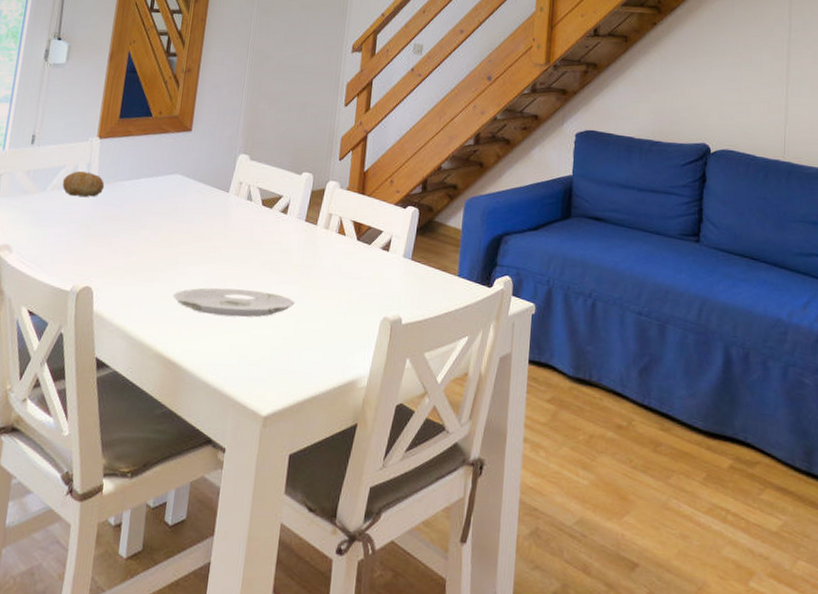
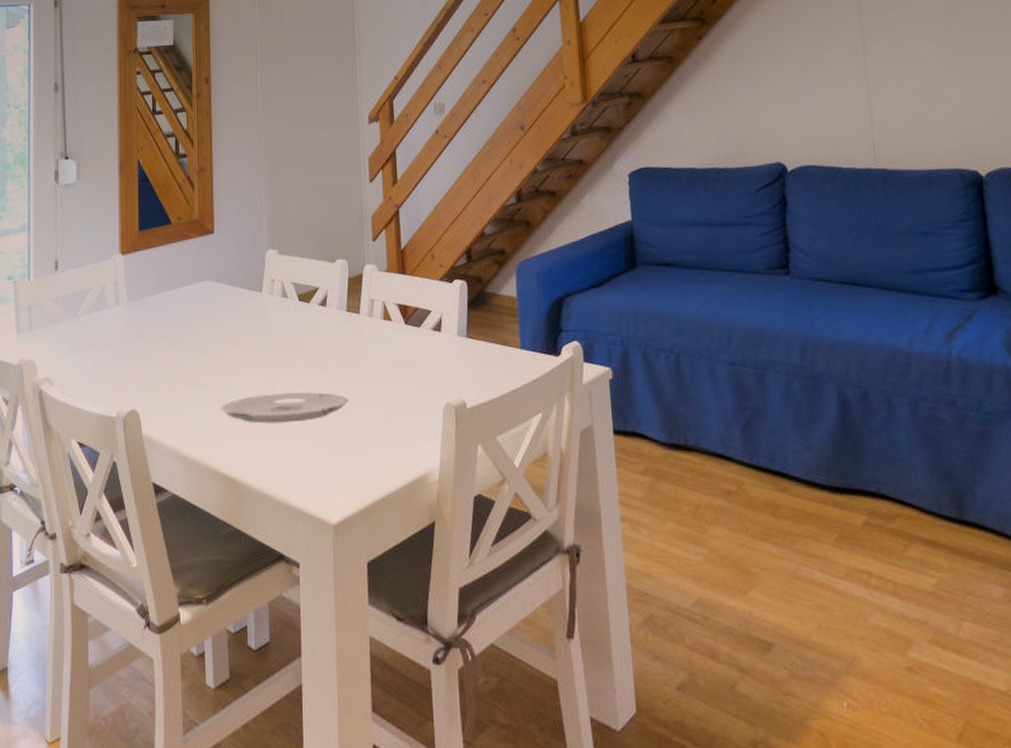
fruit: present [62,171,105,198] -> none [92,290,135,319]

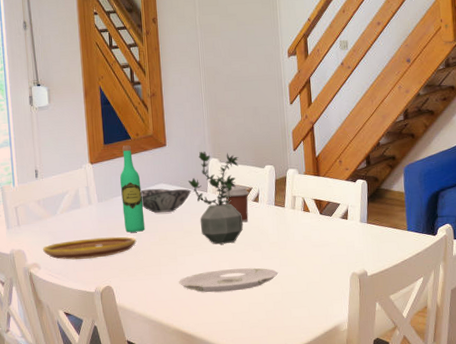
plate: none [56,346,172,375] -> present [42,236,137,260]
wine bottle: none [155,232,183,342] -> present [119,145,145,233]
decorative bowl: none [180,286,242,317] -> present [140,188,191,213]
potted plant: none [239,241,305,360] -> present [188,152,243,245]
coffee cup: none [281,286,316,333] -> present [222,187,250,223]

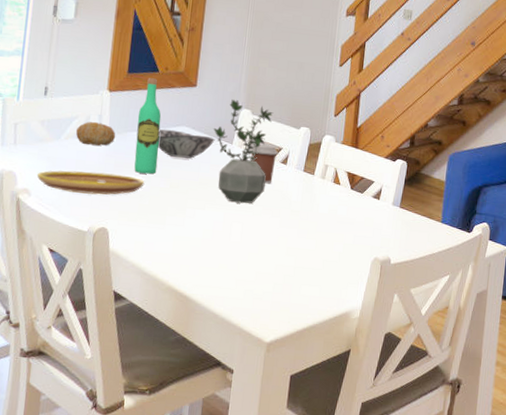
fruit: none [68,193,104,216] -> present [75,121,116,146]
plate: present [179,268,278,293] -> none [183,230,294,257]

